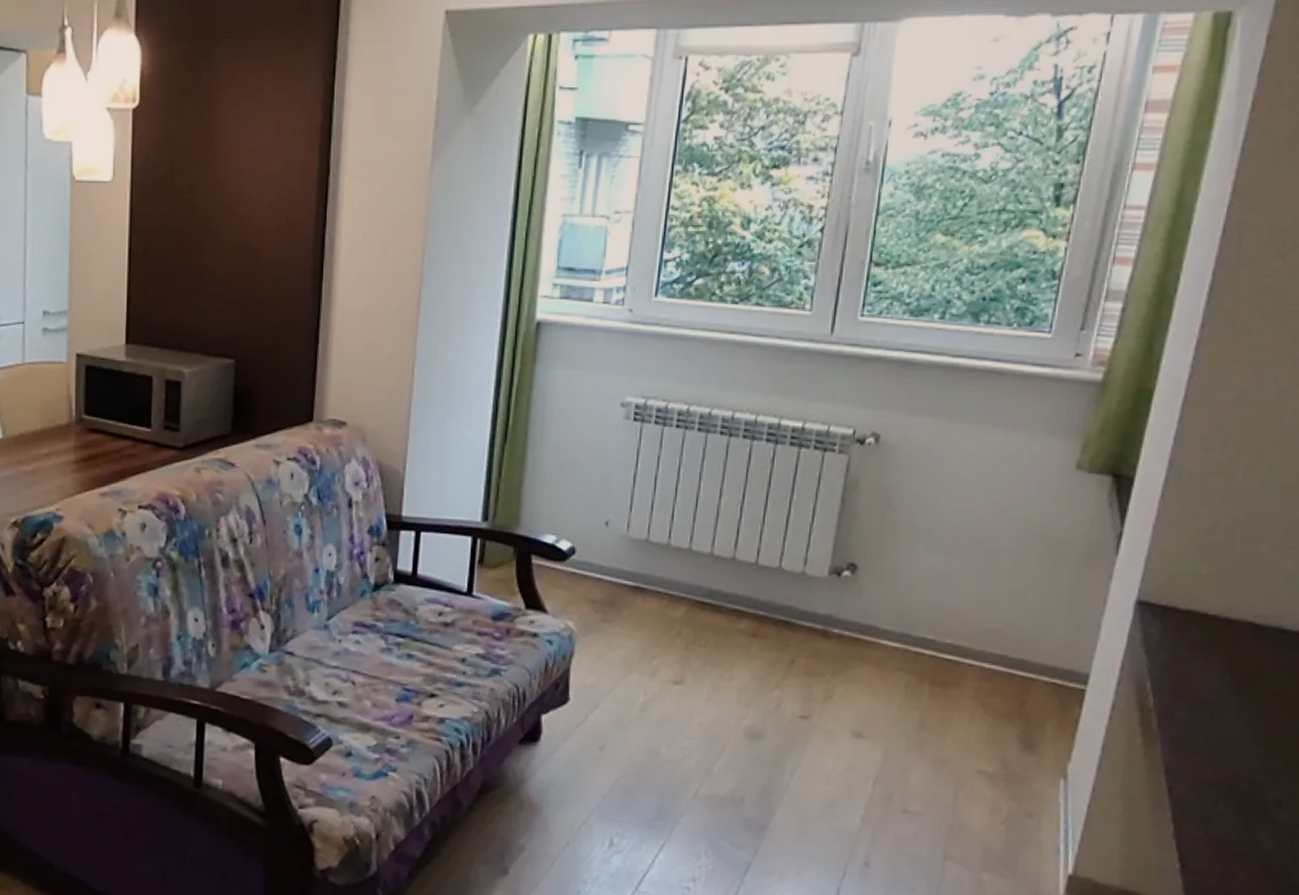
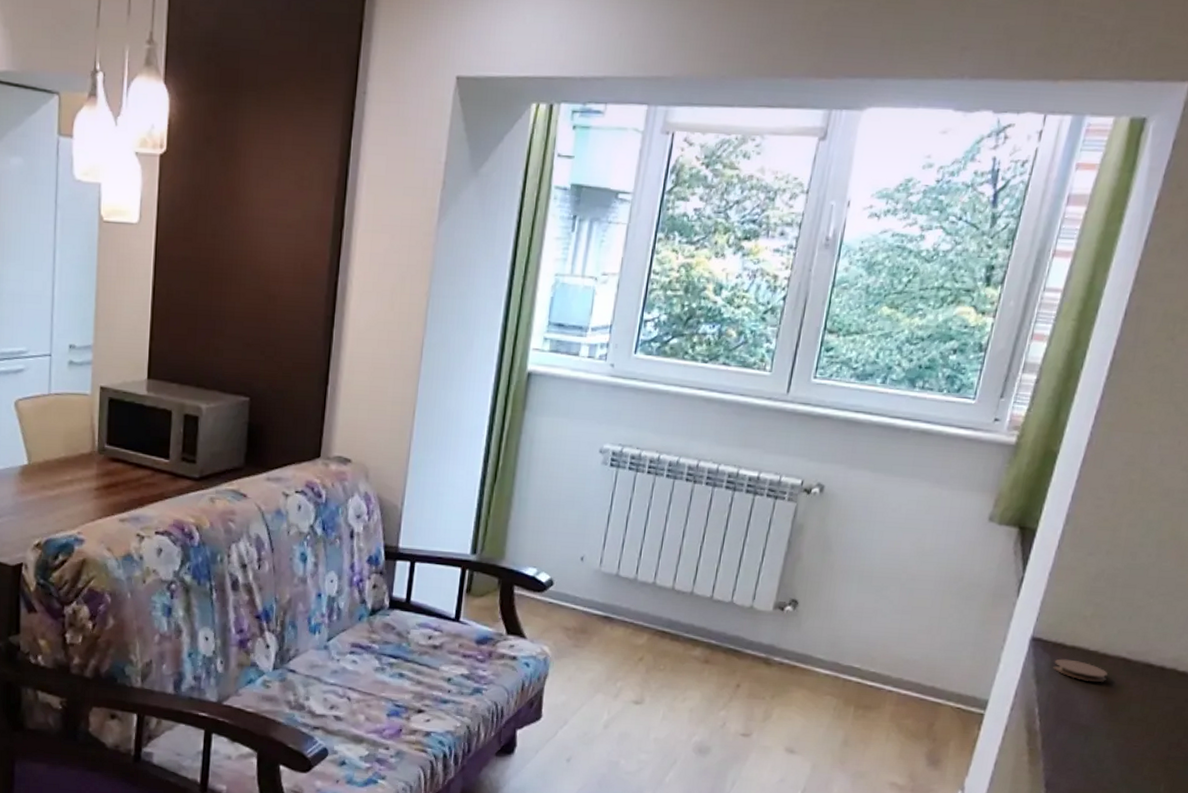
coaster: none [1165,624,1232,651] -> present [1053,658,1108,682]

